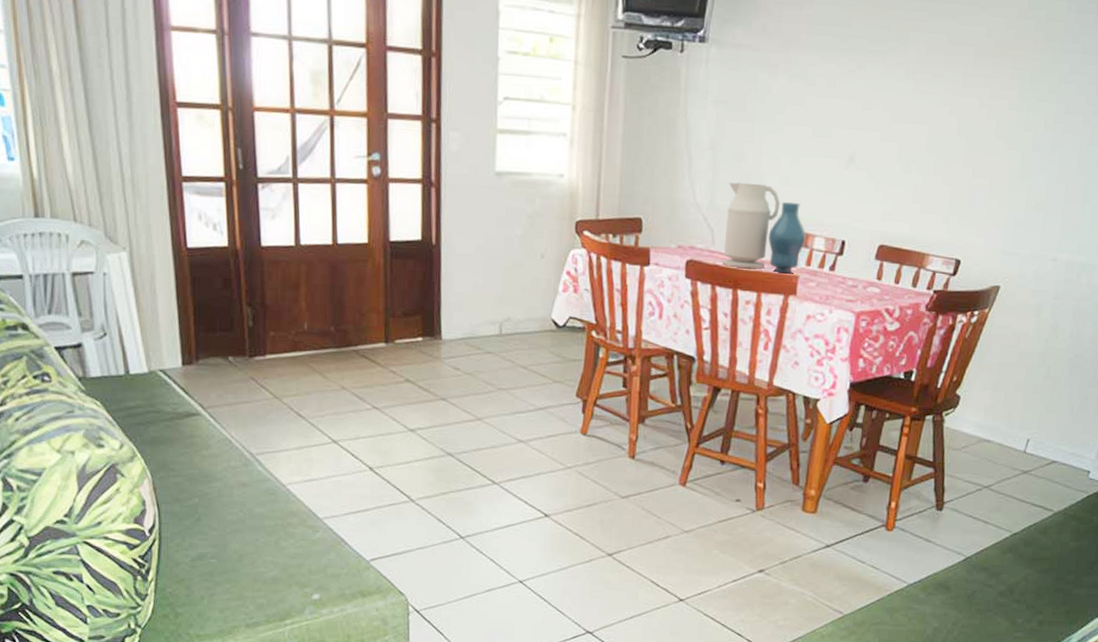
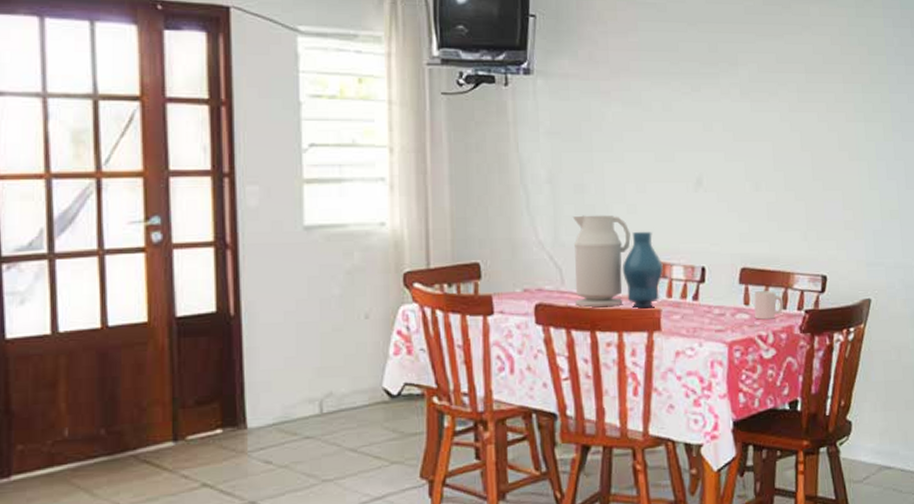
cup: none [884,268,915,296] -> present [754,291,784,321]

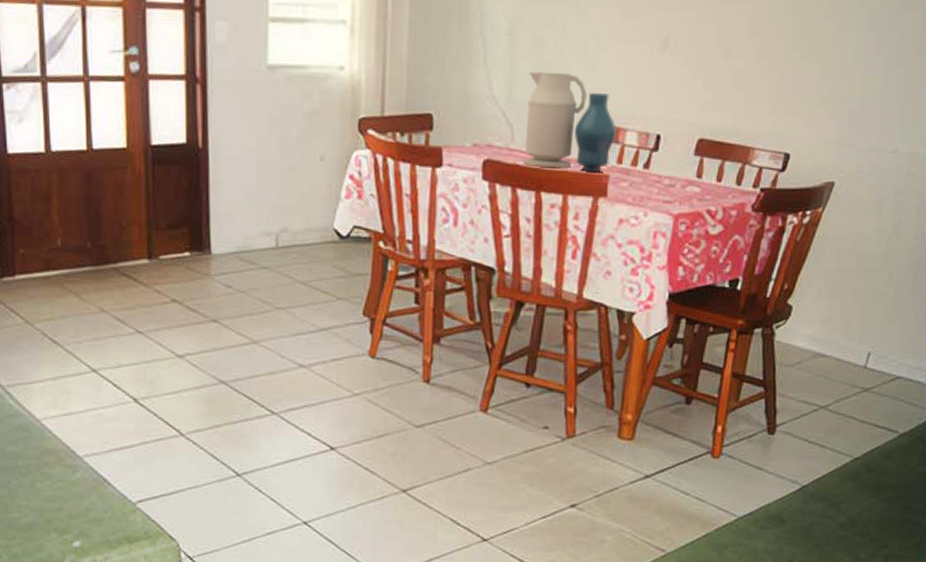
cup: present [754,291,784,321] -> none [705,164,739,196]

